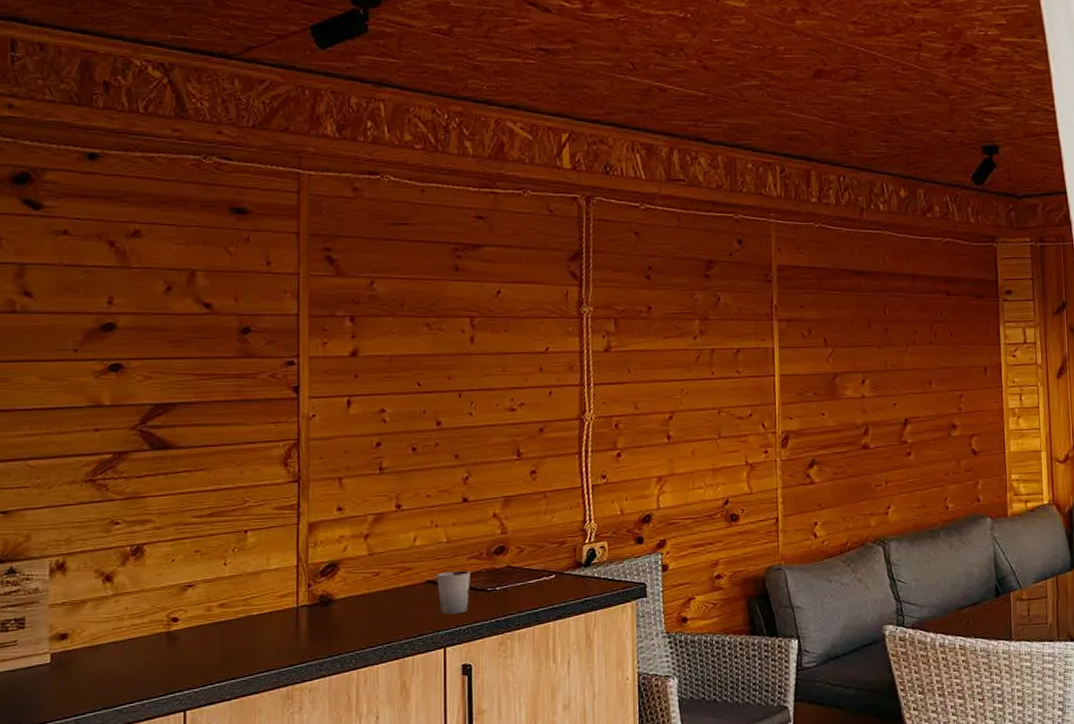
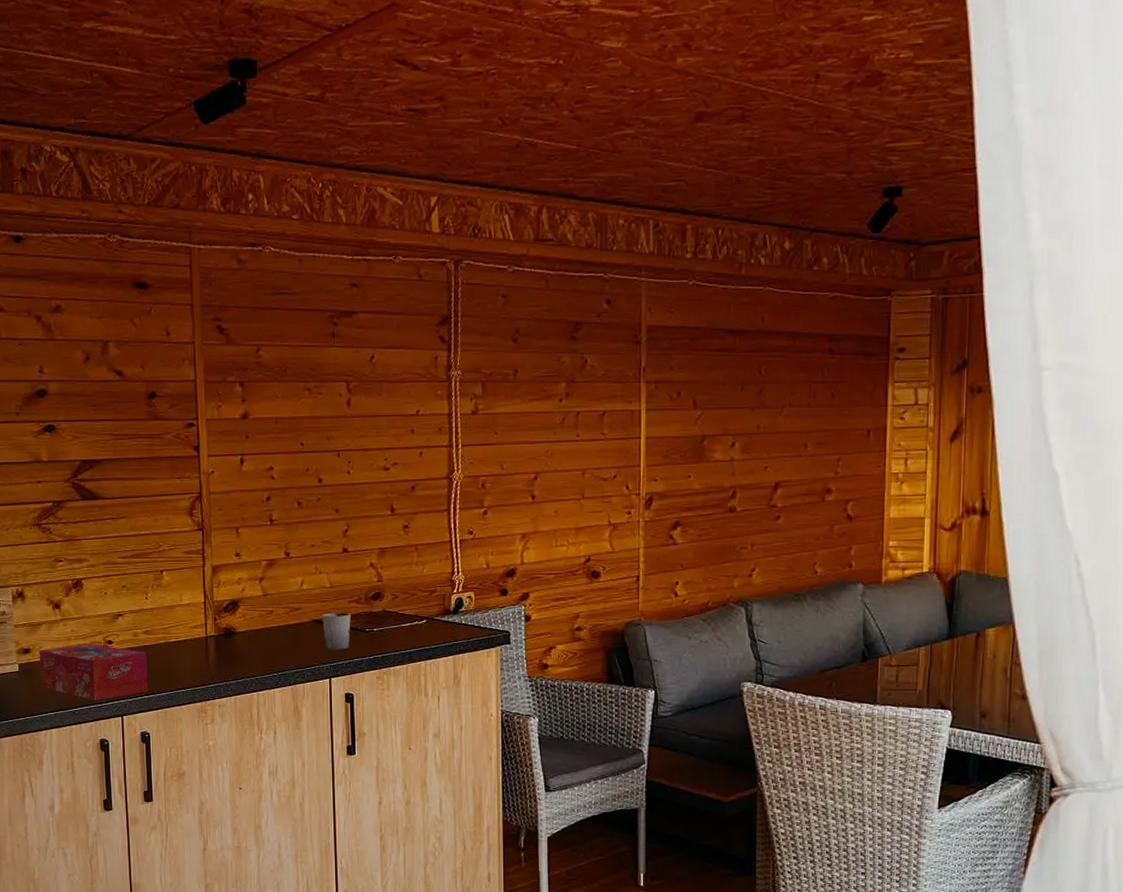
tissue box: none [79,622,222,693] -> present [39,643,149,700]

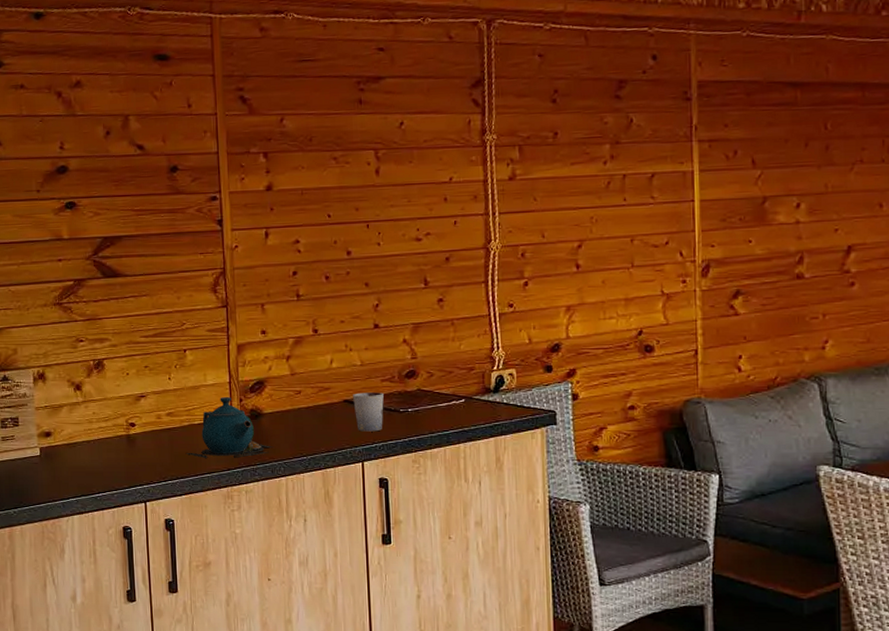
tissue box: present [39,643,149,700] -> none [60,426,173,485]
teapot: none [161,615,247,675] -> present [185,396,274,459]

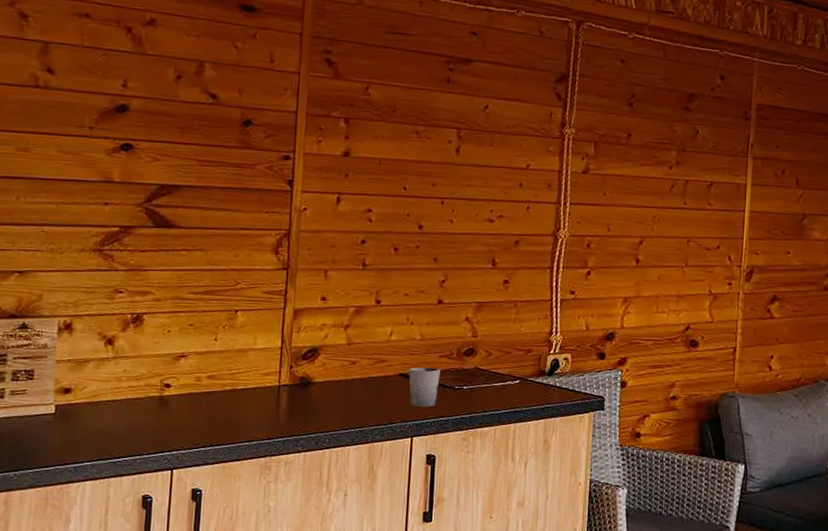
teapot: present [185,396,274,459] -> none [223,362,322,427]

